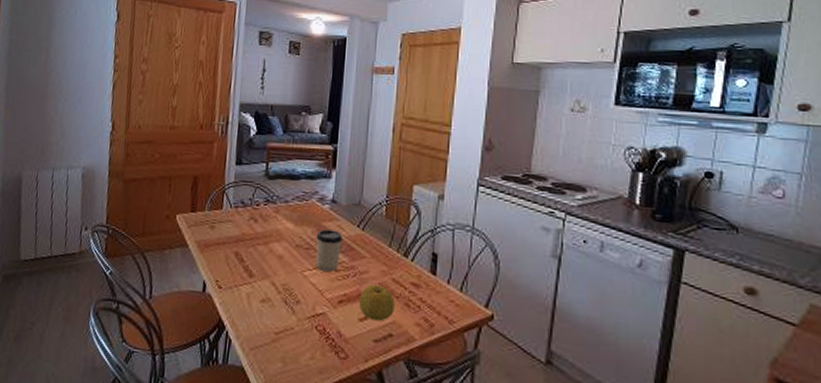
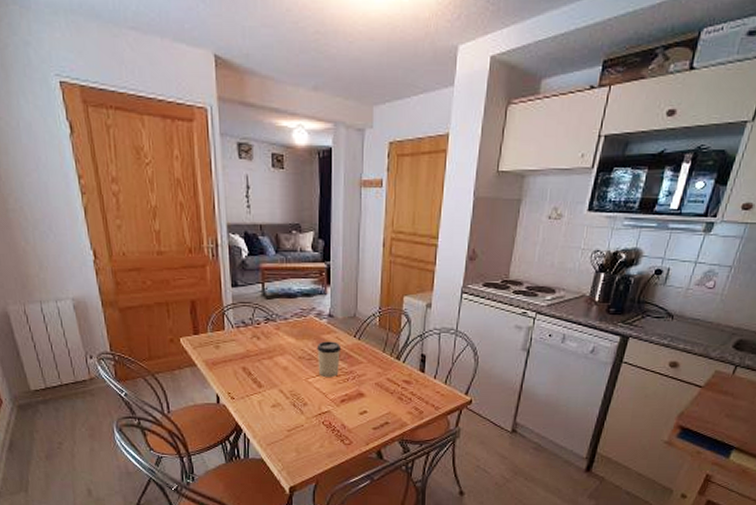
fruit: present [359,284,395,322] -> none [359,384,390,413]

